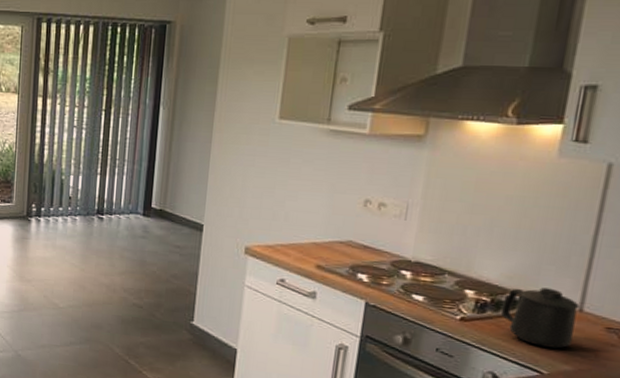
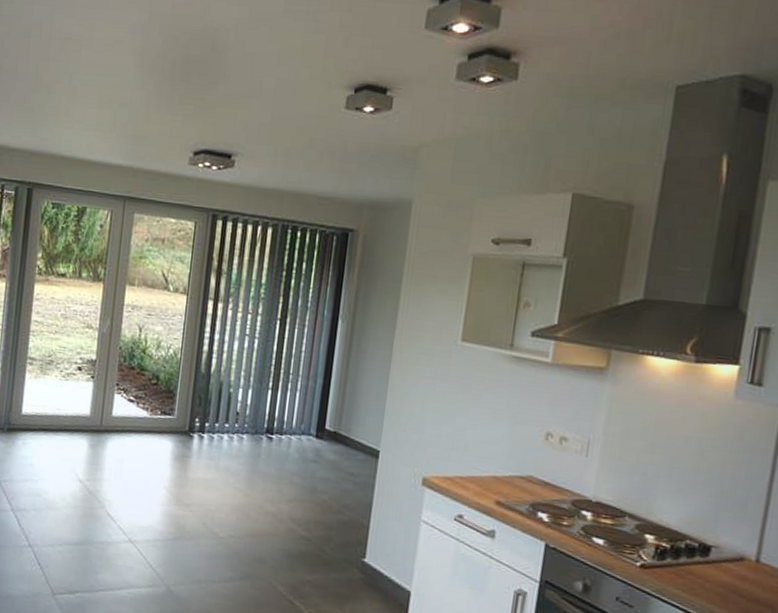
mug: present [500,287,580,349] -> none [680,534,757,601]

